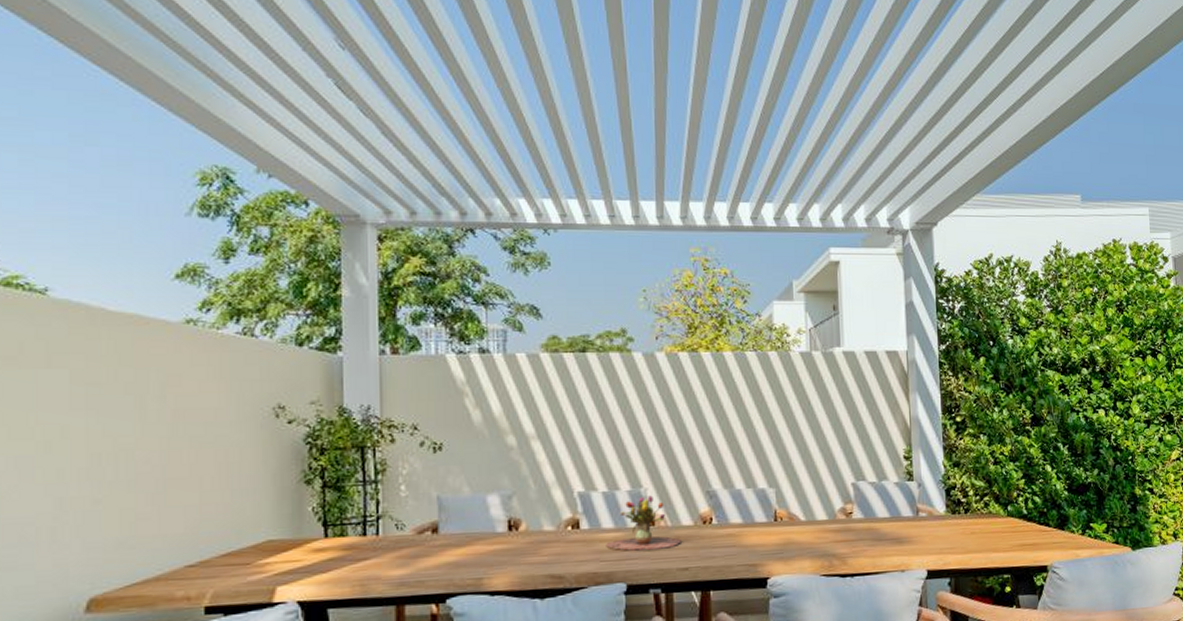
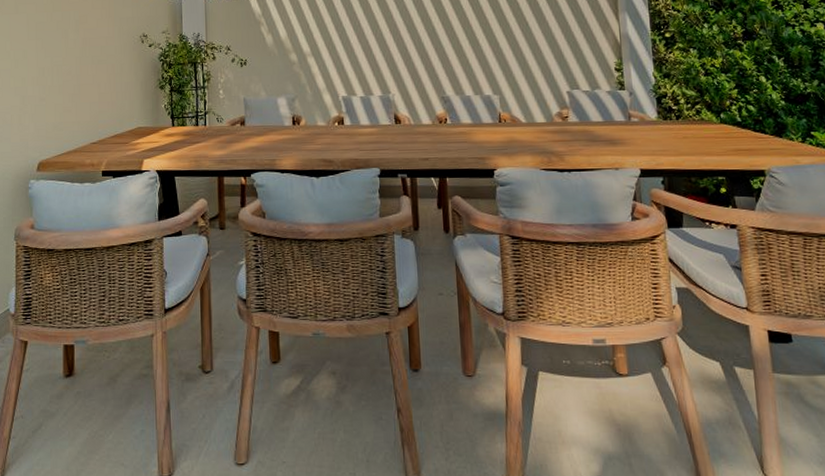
flower arrangement: present [606,495,681,551] -> none [364,100,422,143]

